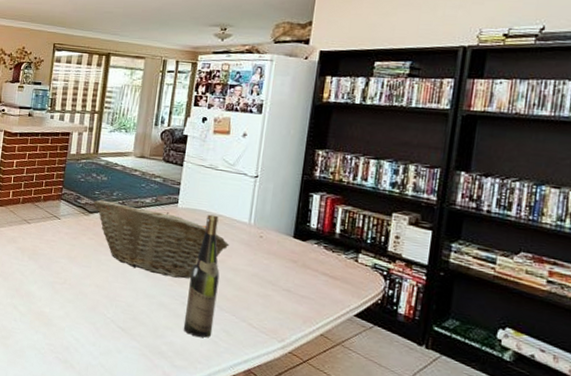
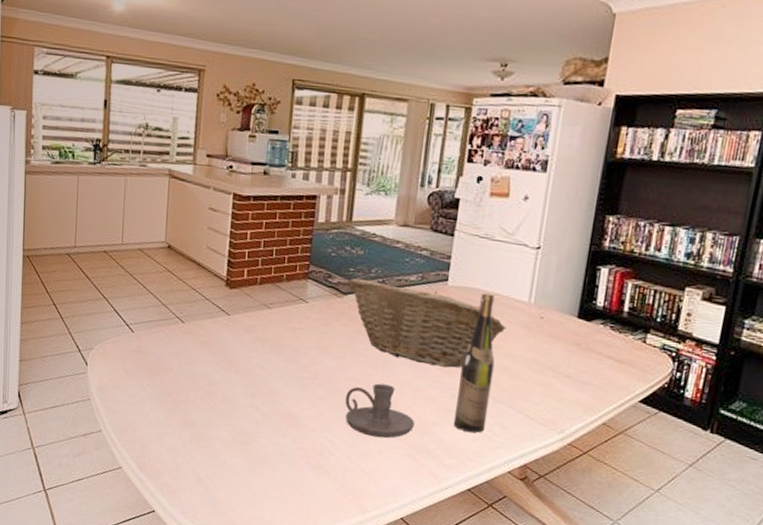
candle holder: none [89,290,149,339] -> present [345,383,415,439]

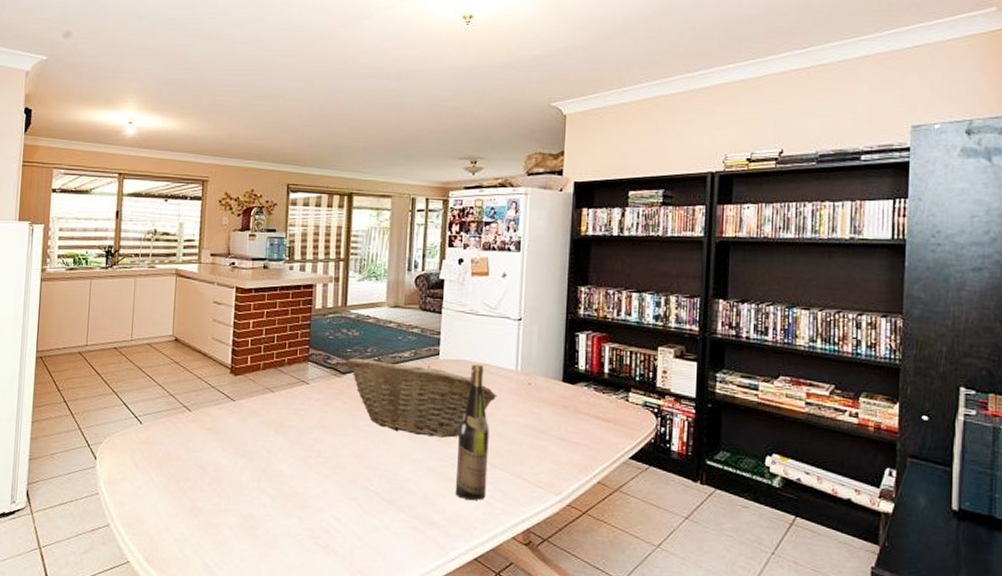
candle holder: present [345,383,415,439] -> none [349,458,418,513]

